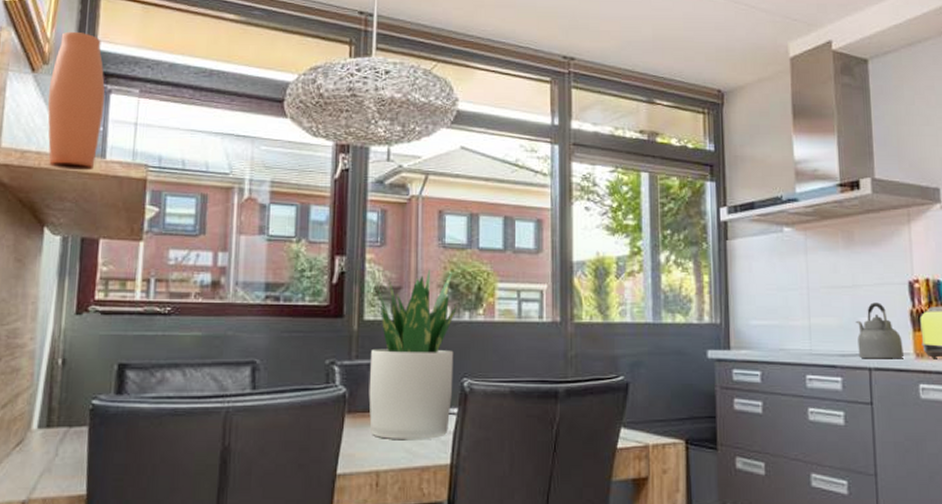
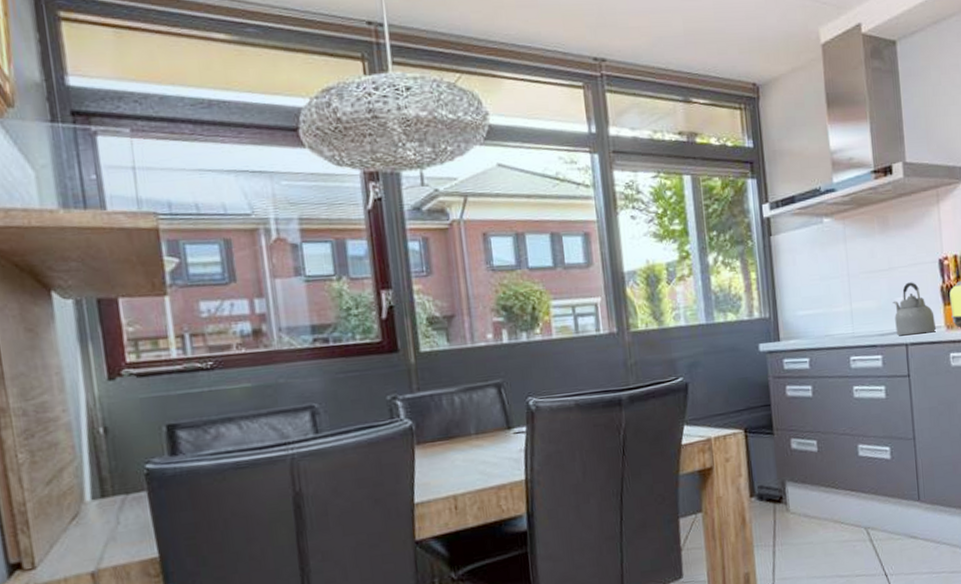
vase: present [47,31,106,171] -> none [20,65,96,227]
planter: present [368,269,458,441] -> none [429,294,520,465]

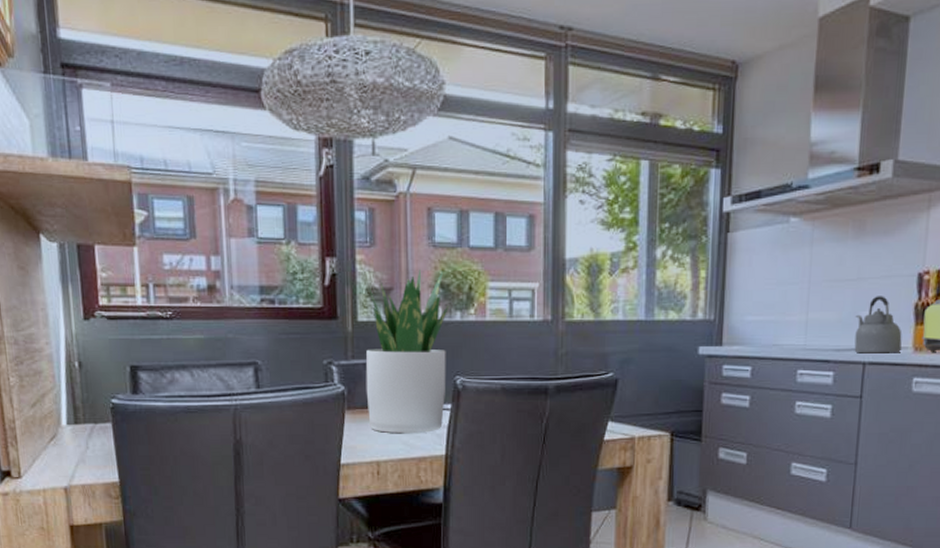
planter: none [429,294,520,465] -> present [365,269,450,434]

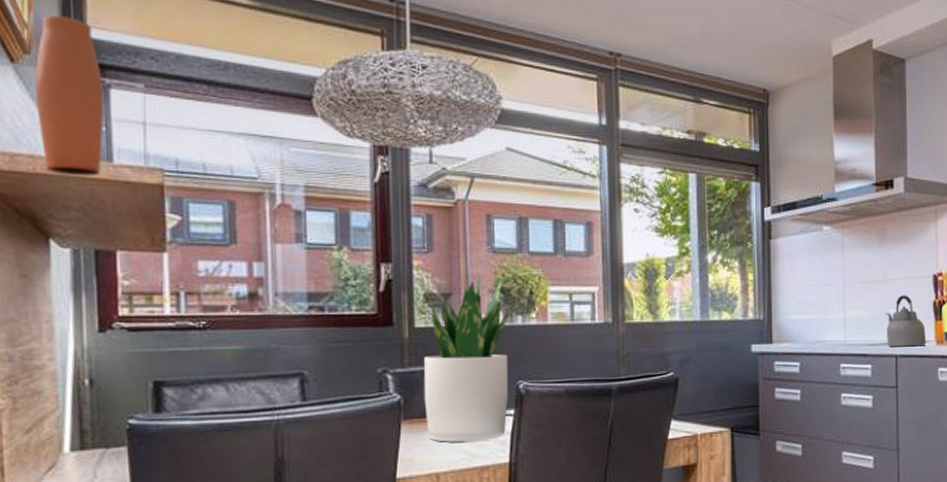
vase: none [18,17,79,175] -> present [34,15,105,176]

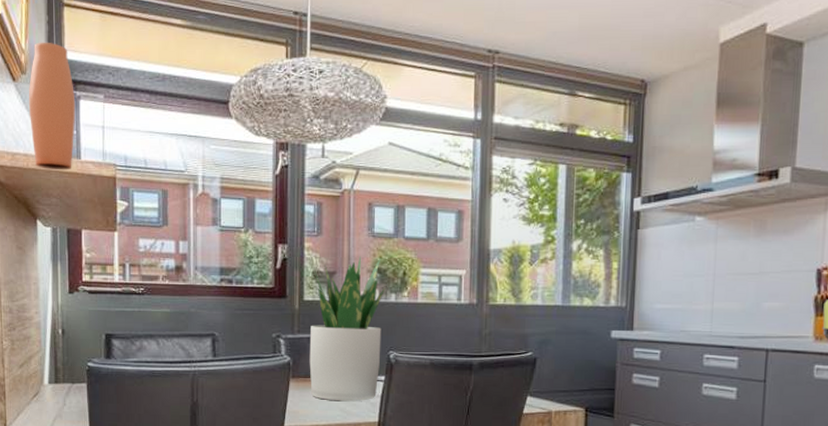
kettle: present [885,295,927,347] -> none [757,289,804,342]

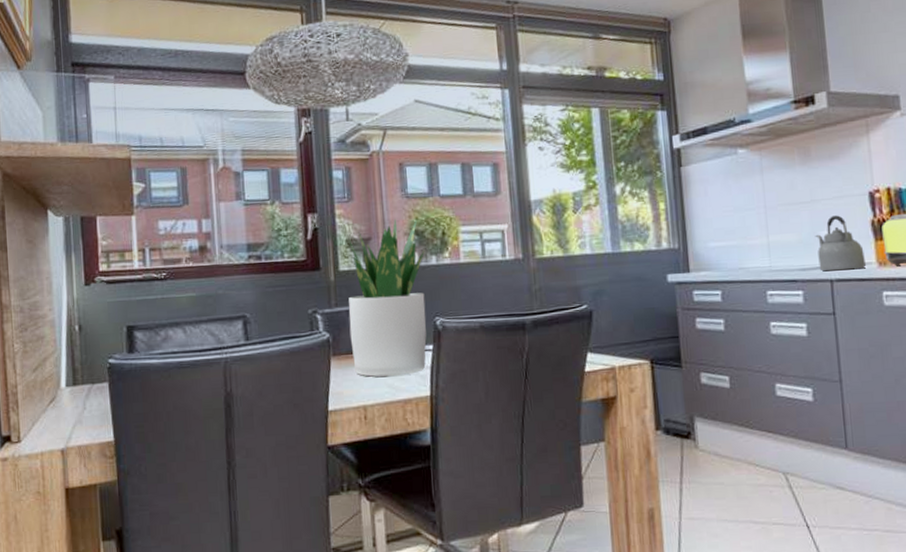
vase: present [28,42,76,170] -> none [34,27,86,157]
kettle: none [757,289,804,342] -> present [815,215,867,272]

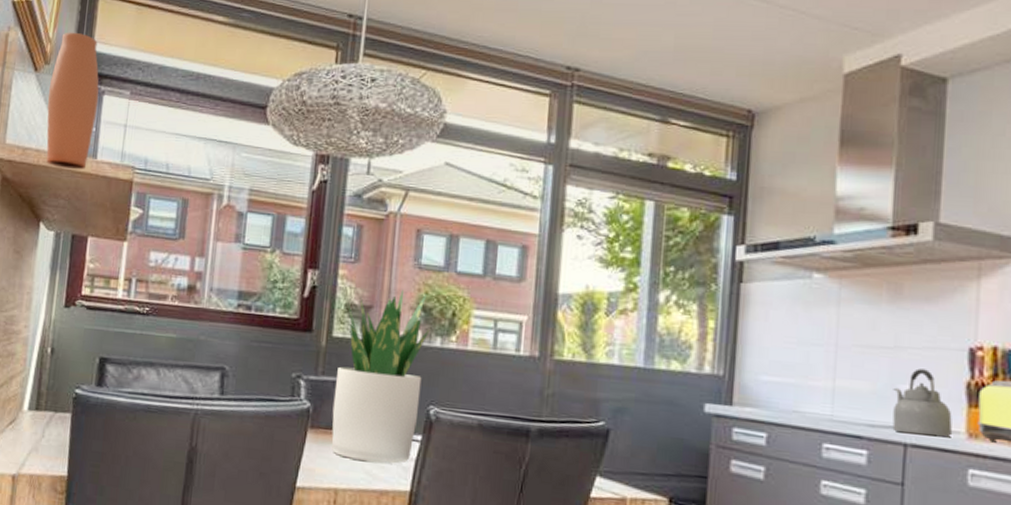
vase: none [34,27,86,157] -> present [46,32,99,170]

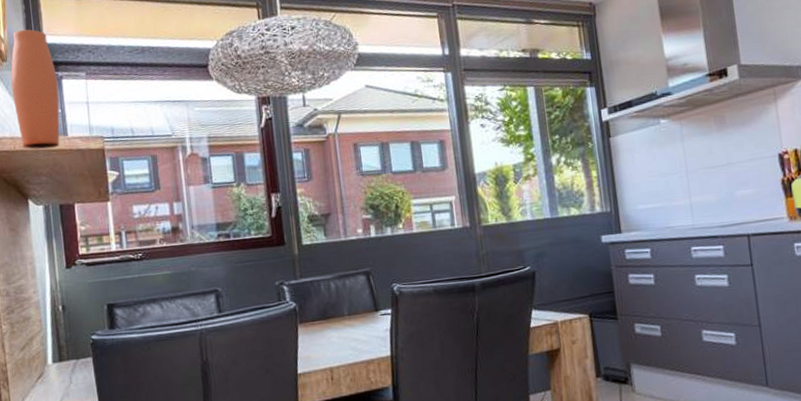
planter: present [331,290,430,464] -> none [310,195,386,341]
kettle: present [892,368,953,438] -> none [732,176,779,228]

